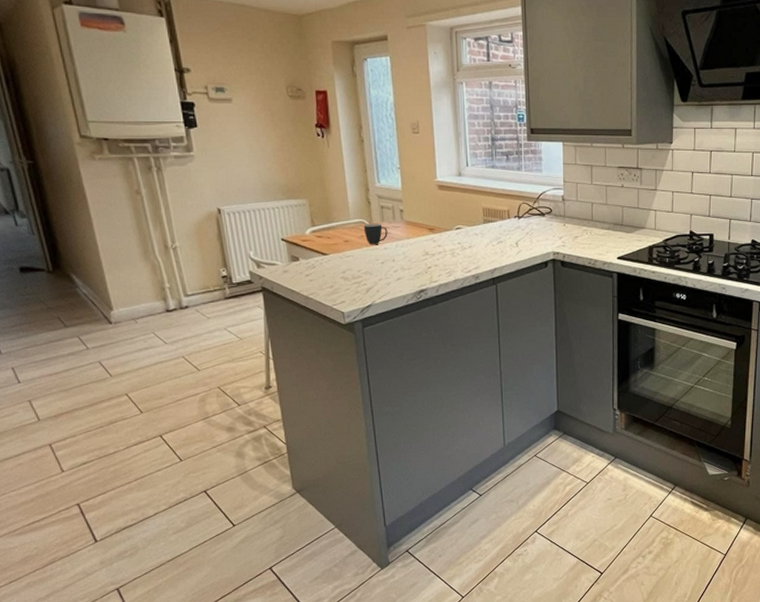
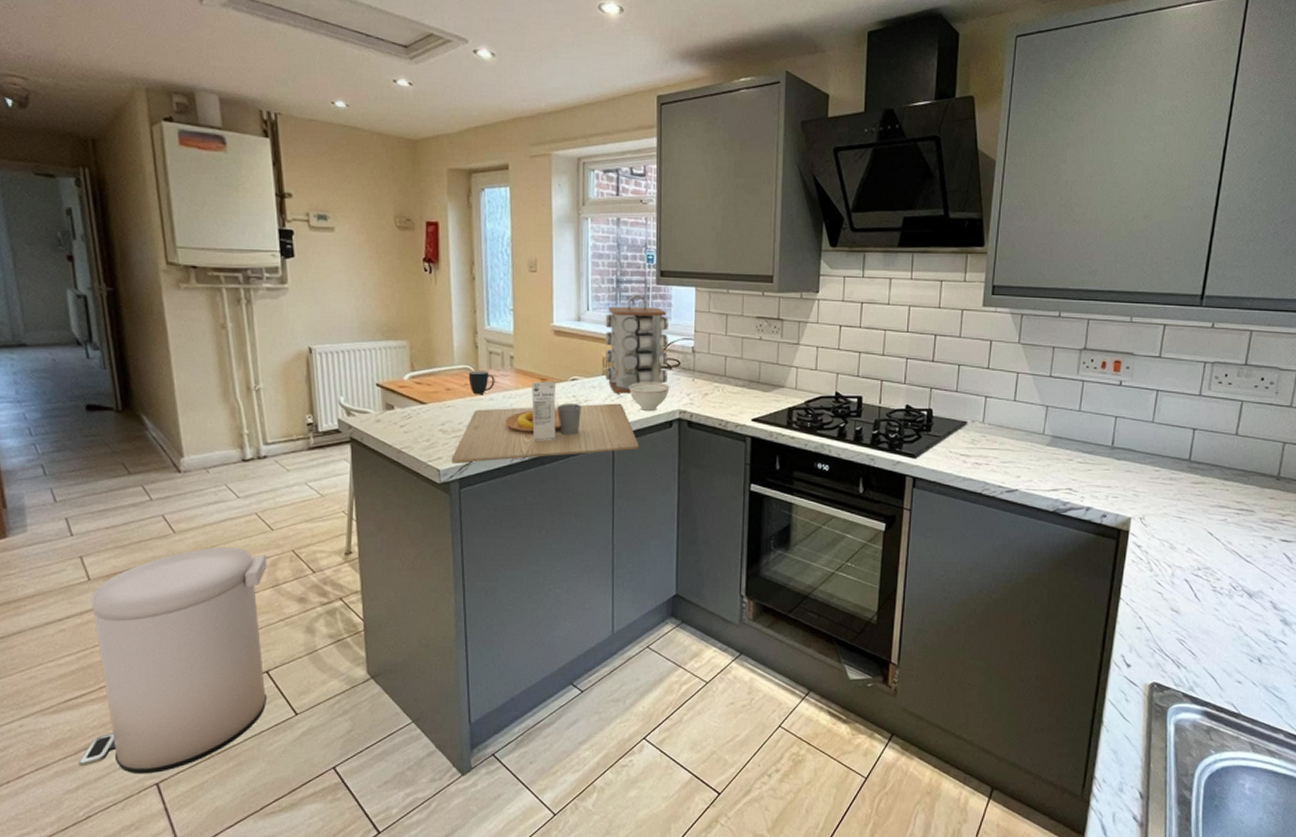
pedal bin: none [42,387,207,582] -> present [78,547,267,774]
cutting board: none [353,231,520,306] -> present [451,381,640,464]
spice rack: none [483,150,541,239] -> present [604,294,669,394]
bowl: none [507,228,544,254] -> present [629,382,670,412]

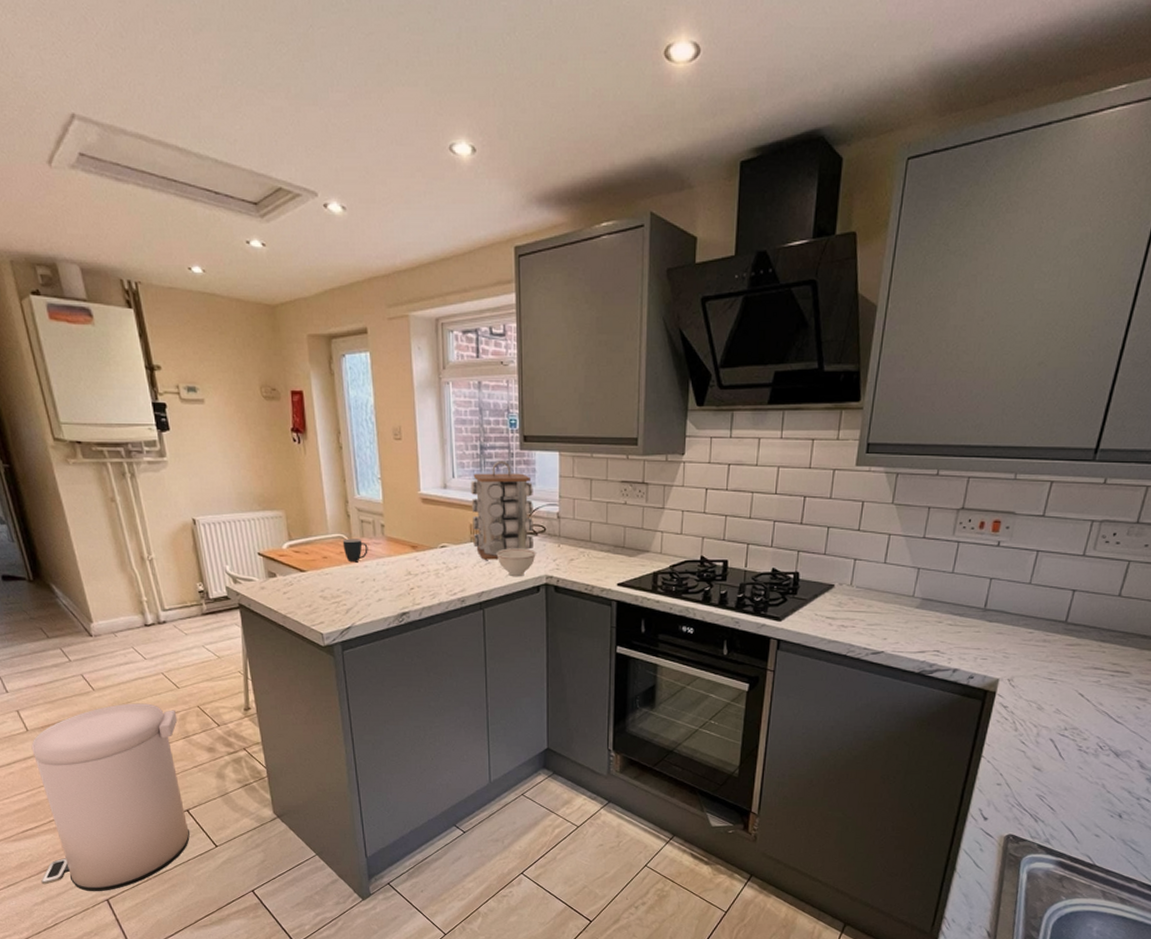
cutting board: present [451,381,640,464] -> none [333,549,509,628]

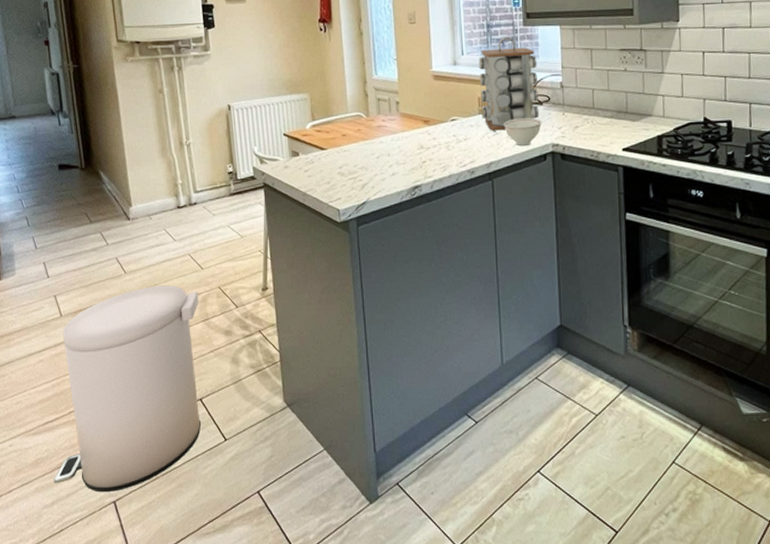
mug: present [342,539,368,563] -> none [360,116,384,139]

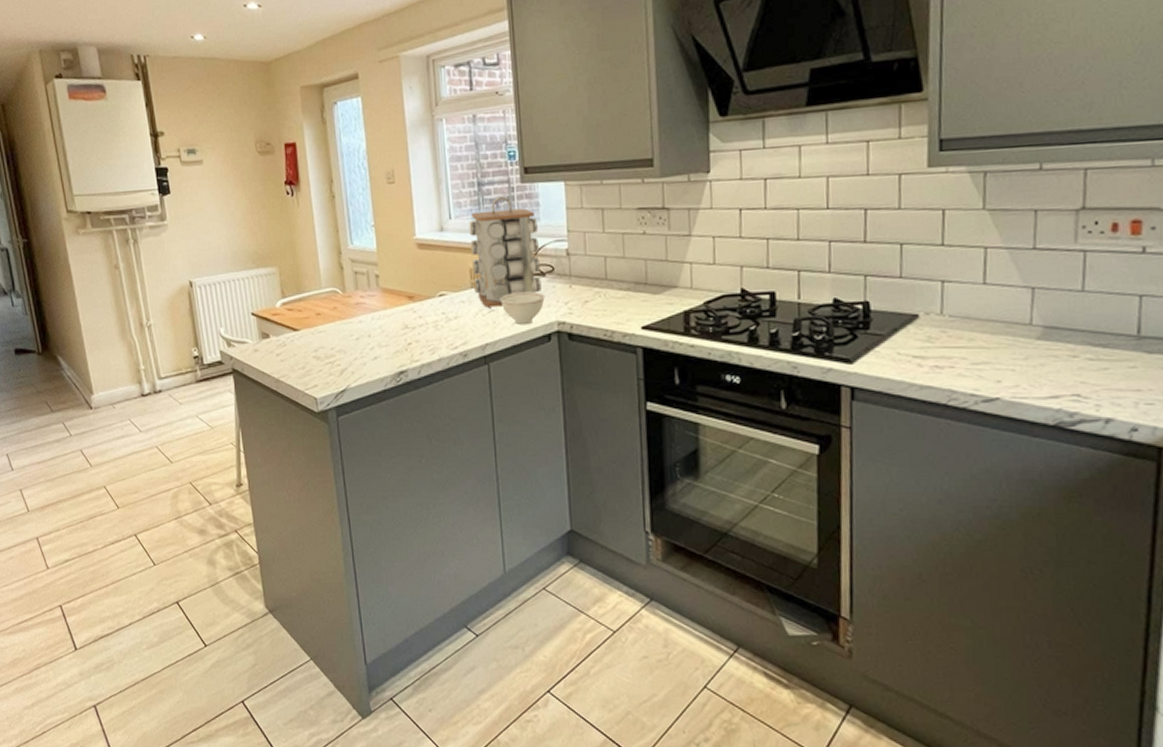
pedal bin: present [53,285,201,493] -> none [31,480,179,696]

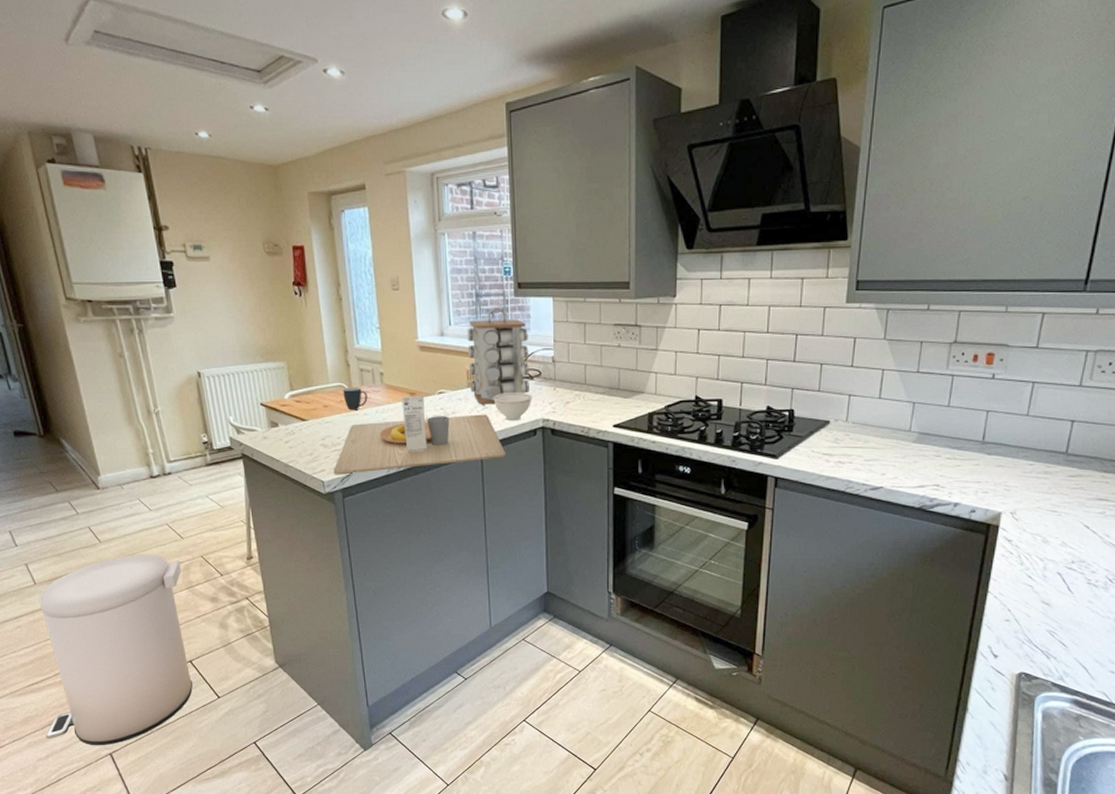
pedal bin: none [31,480,179,696] -> present [38,554,193,746]
cutting board: none [327,299,517,391] -> present [333,395,507,475]
mug: none [336,292,363,318] -> present [342,387,368,411]

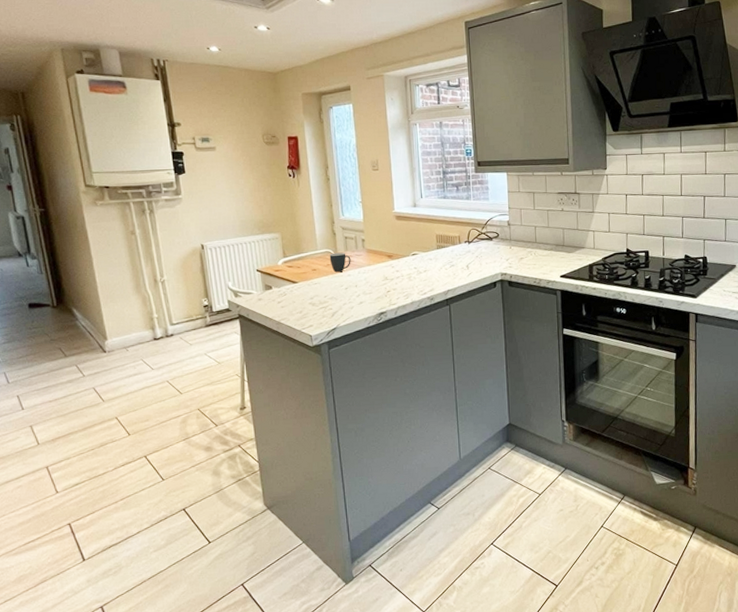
pedal bin: present [38,554,193,746] -> none [38,410,185,600]
cutting board: present [333,395,507,475] -> none [320,257,471,329]
spice rack: present [467,307,530,405] -> none [436,182,489,263]
bowl: present [493,392,532,421] -> none [459,251,492,276]

